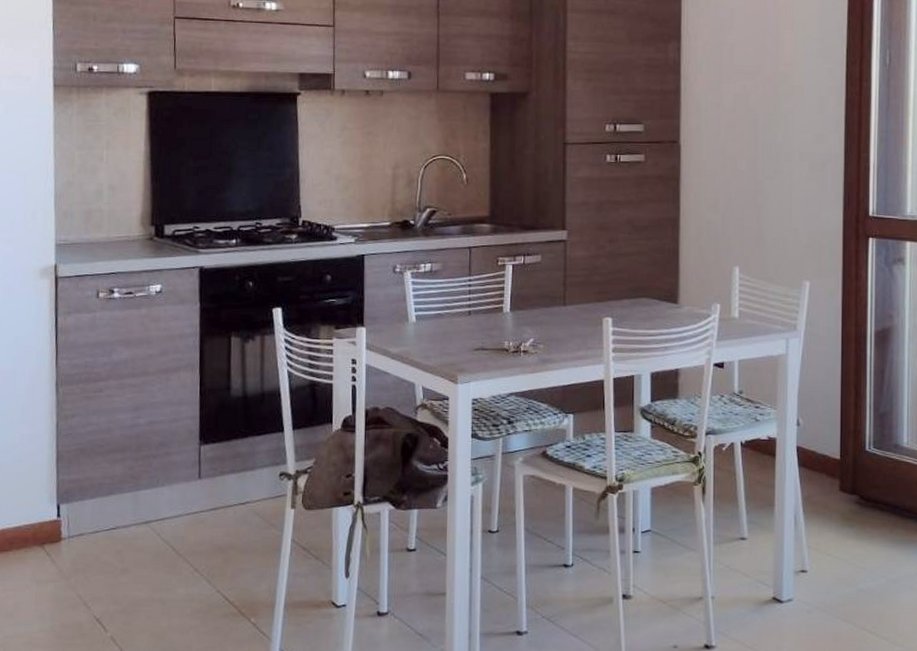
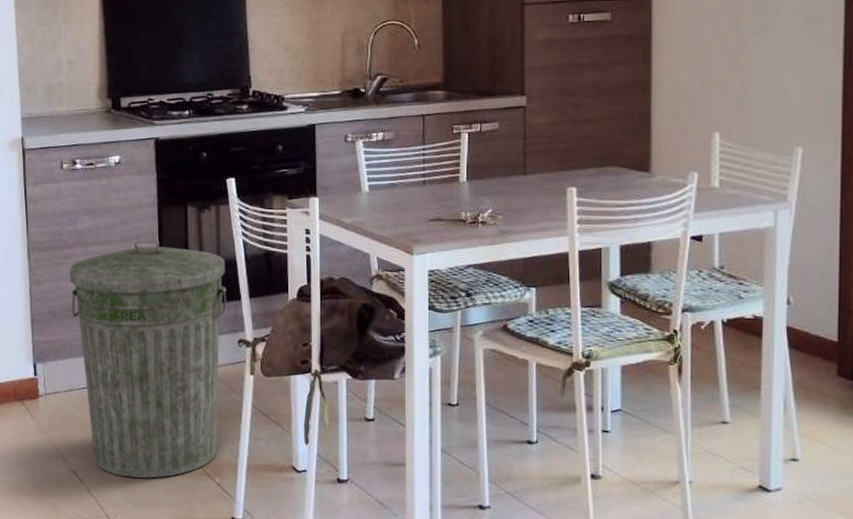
trash can: none [101,371,270,623] -> present [69,240,227,479]

